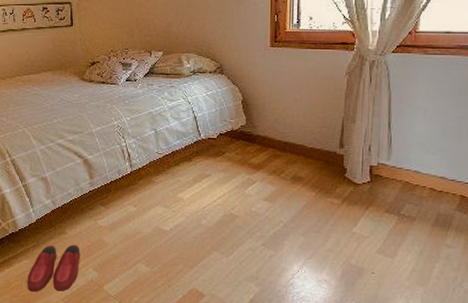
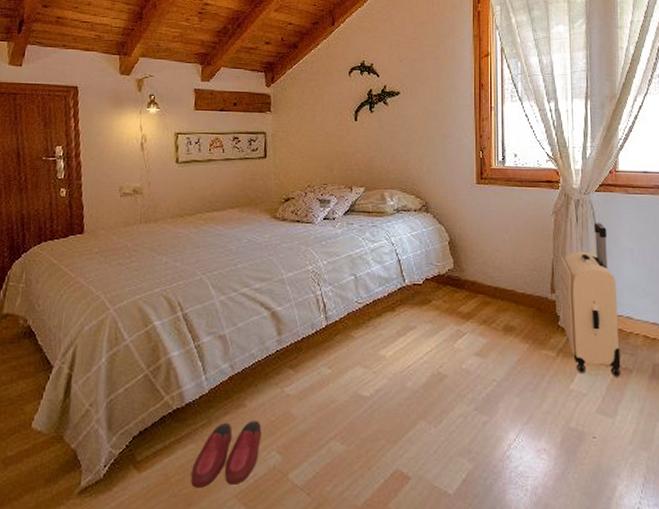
suitcase: none [349,82,406,224] -> present [560,222,621,377]

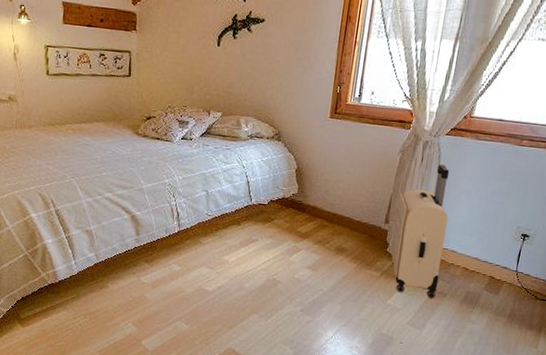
slippers: present [191,420,262,488] -> none [64,298,121,344]

